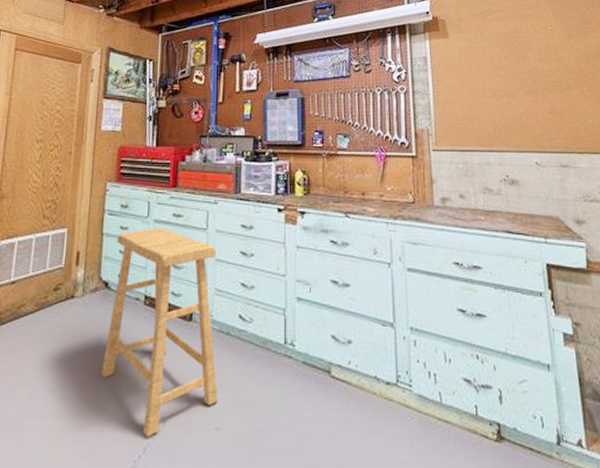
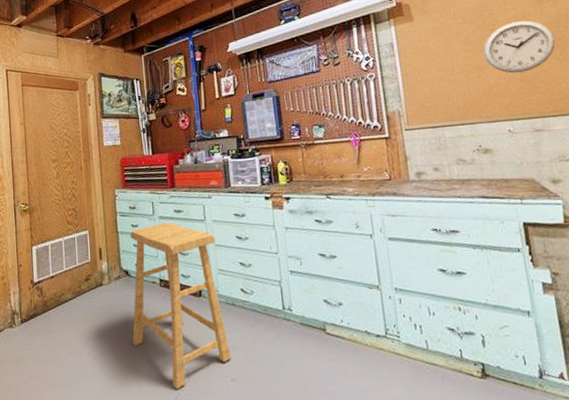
wall clock: none [515,52,584,104] -> present [483,20,556,74]

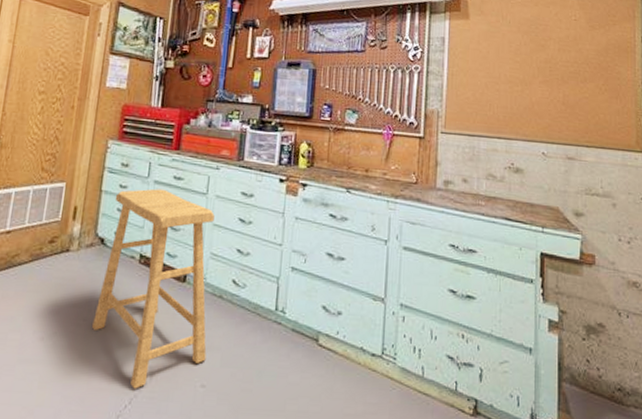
wall clock: present [483,20,556,74] -> none [532,42,601,96]

